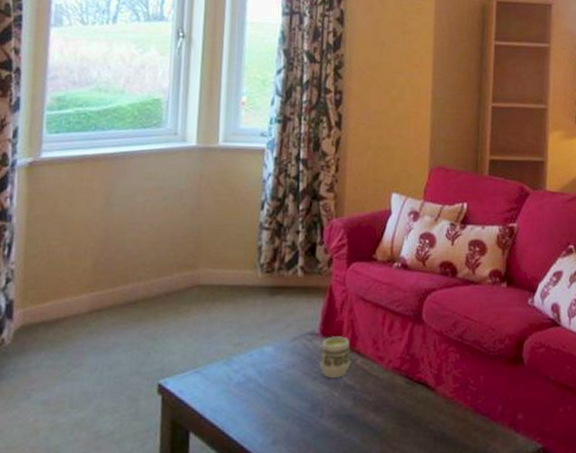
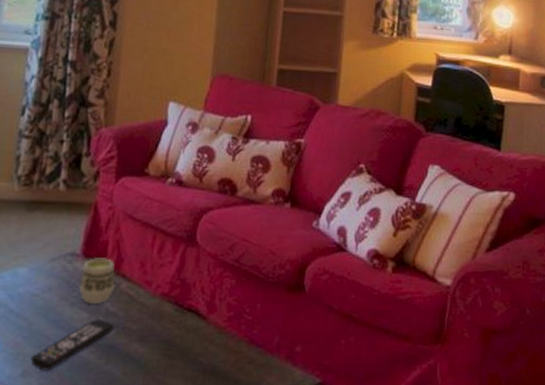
remote control: none [279,391,352,439] -> present [30,318,114,371]

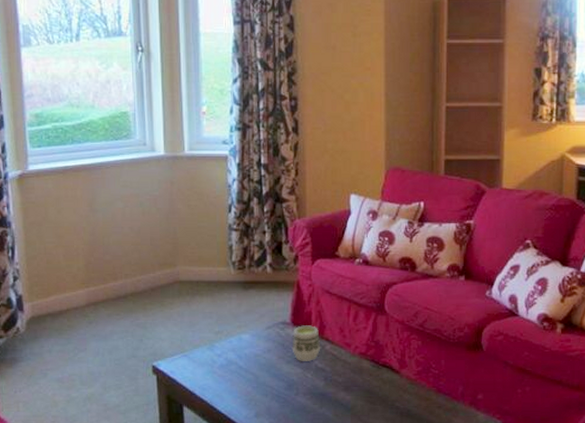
remote control: present [30,318,114,371] -> none [260,373,324,413]

